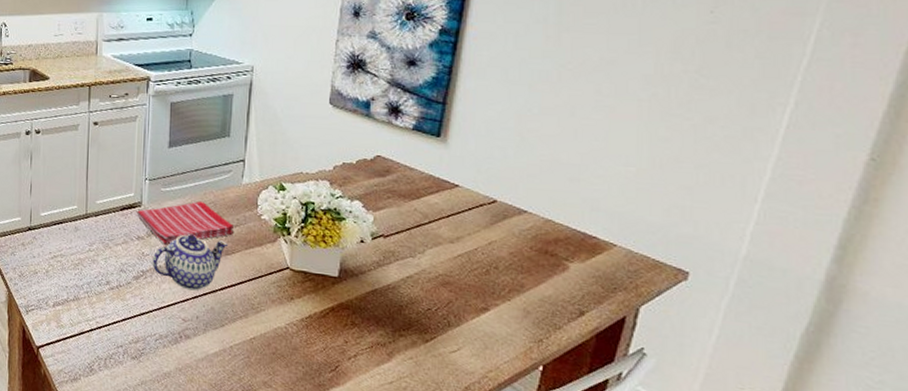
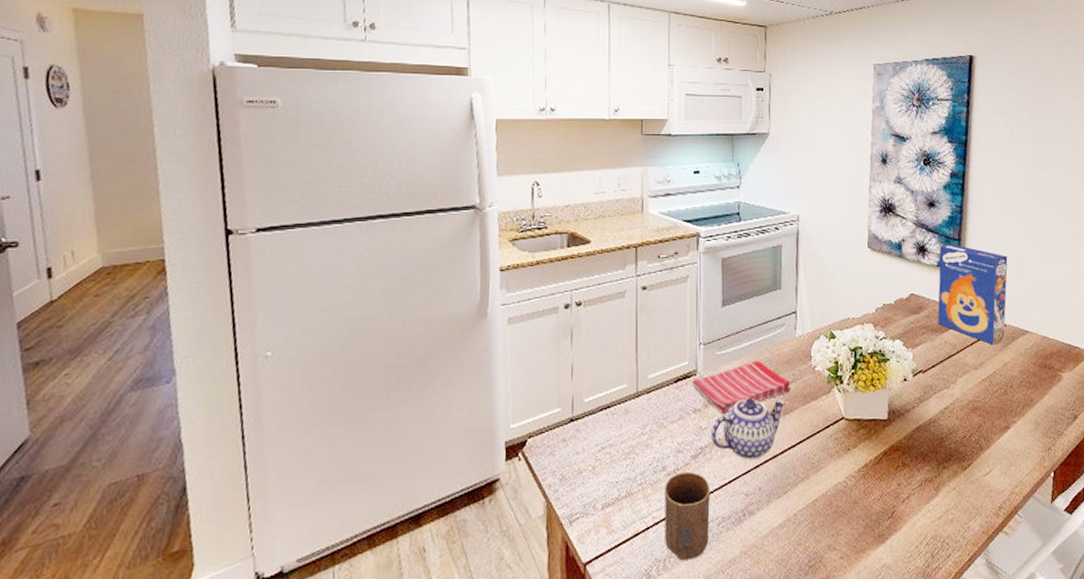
cup: none [106,288,149,365] -> present [664,471,710,561]
cereal box: none [408,106,507,221] -> present [937,243,1008,345]

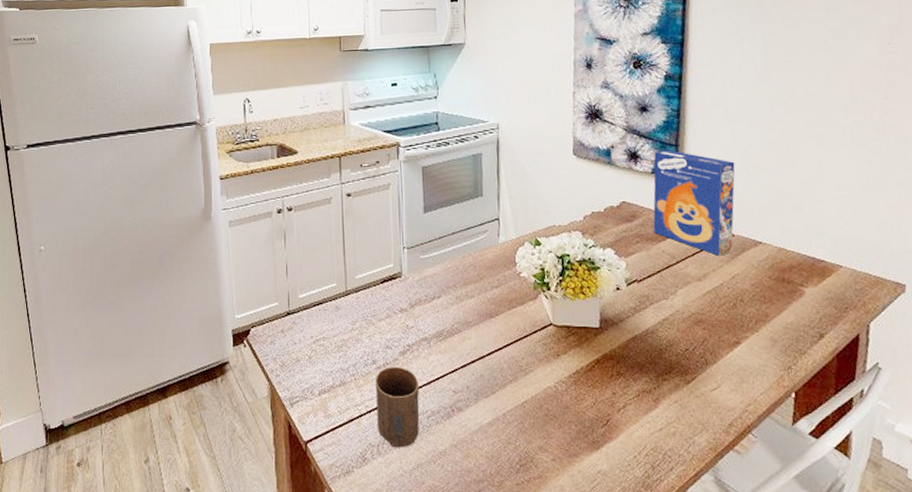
dish towel: present [692,360,791,414] -> none [398,264,496,314]
teapot: present [710,398,785,460] -> none [417,301,491,359]

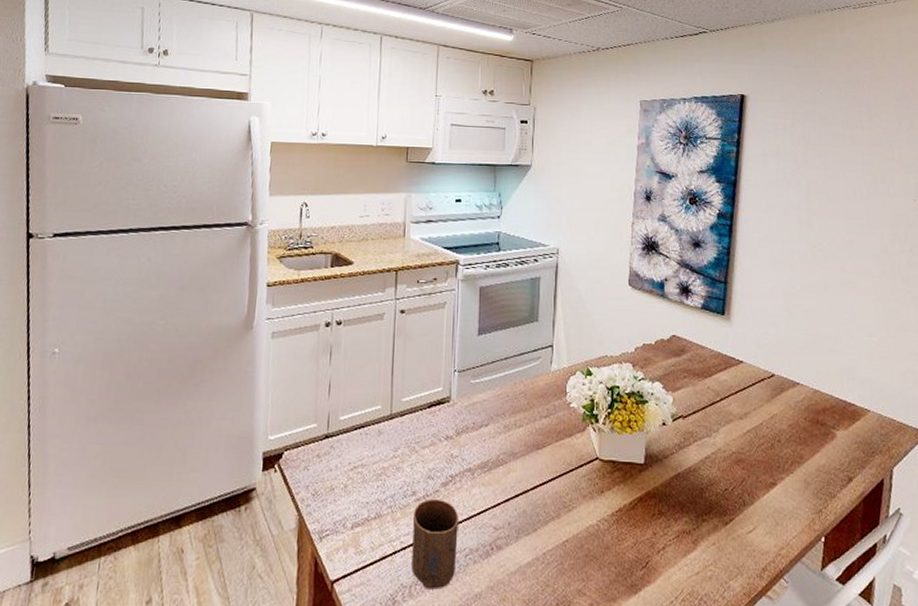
cereal box: present [653,149,735,256] -> none [700,286,778,395]

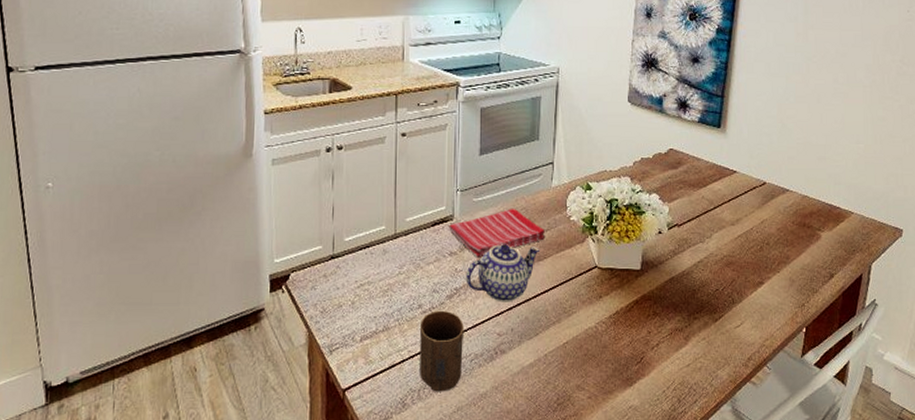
dish towel: none [445,391,545,443] -> present [449,208,546,258]
teapot: none [461,430,538,493] -> present [465,244,539,302]

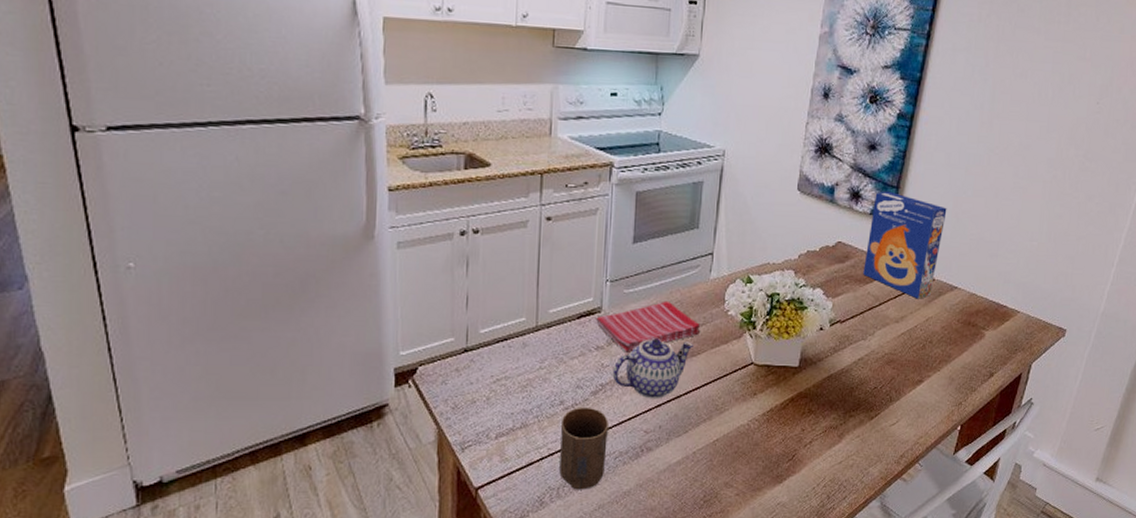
cereal box: none [696,100,772,202] -> present [863,191,947,299]

